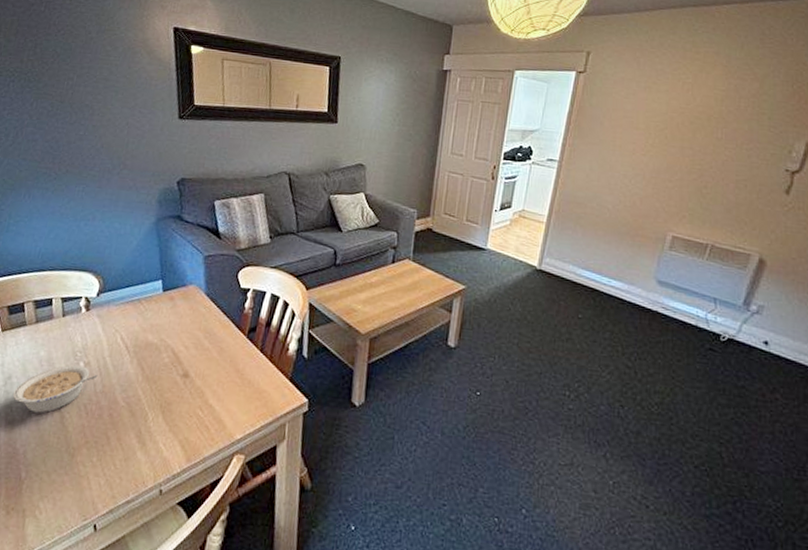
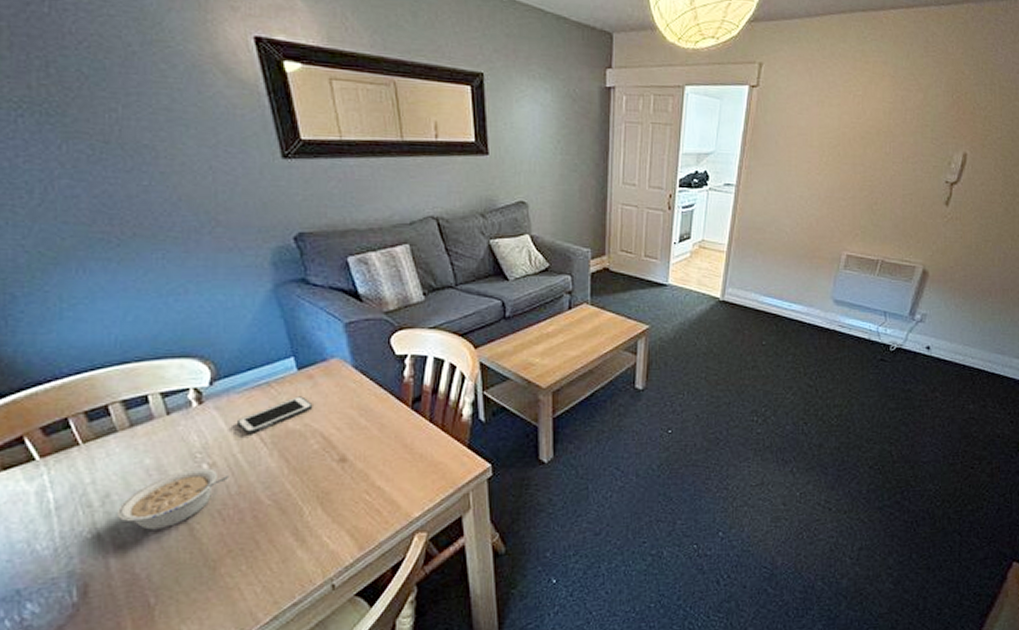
cell phone: none [111,314,170,342] -> present [238,396,313,434]

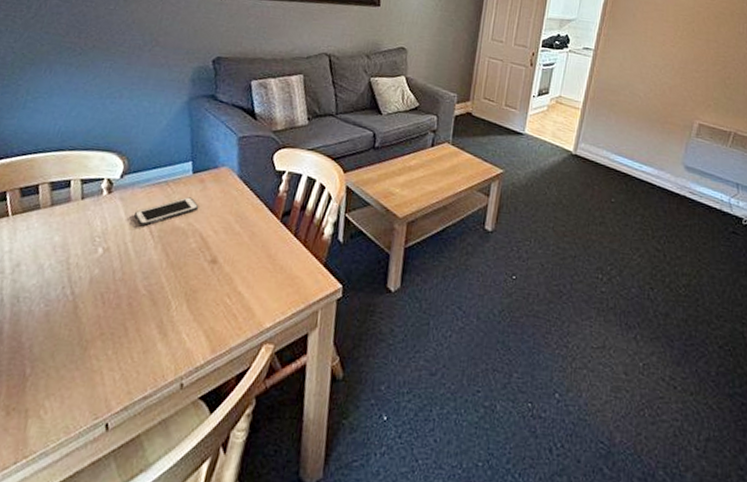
legume: present [118,468,230,530] -> none [21,251,118,304]

